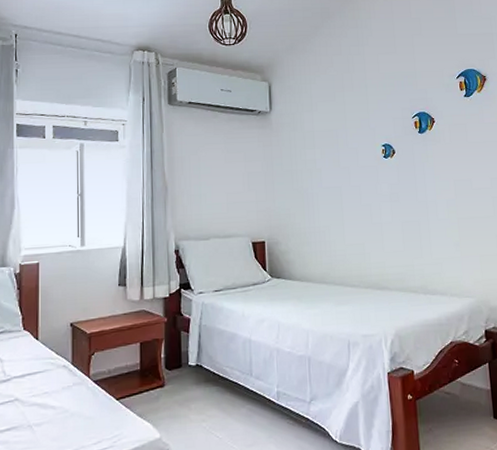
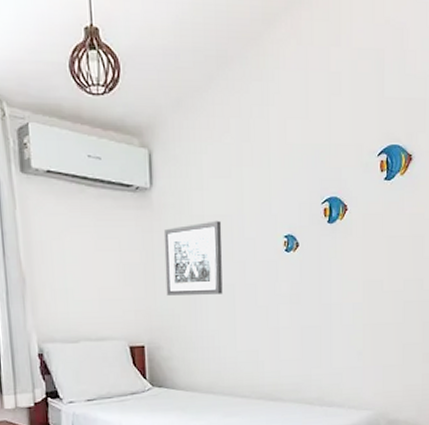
wall art: none [281,135,331,198] -> present [163,220,223,296]

